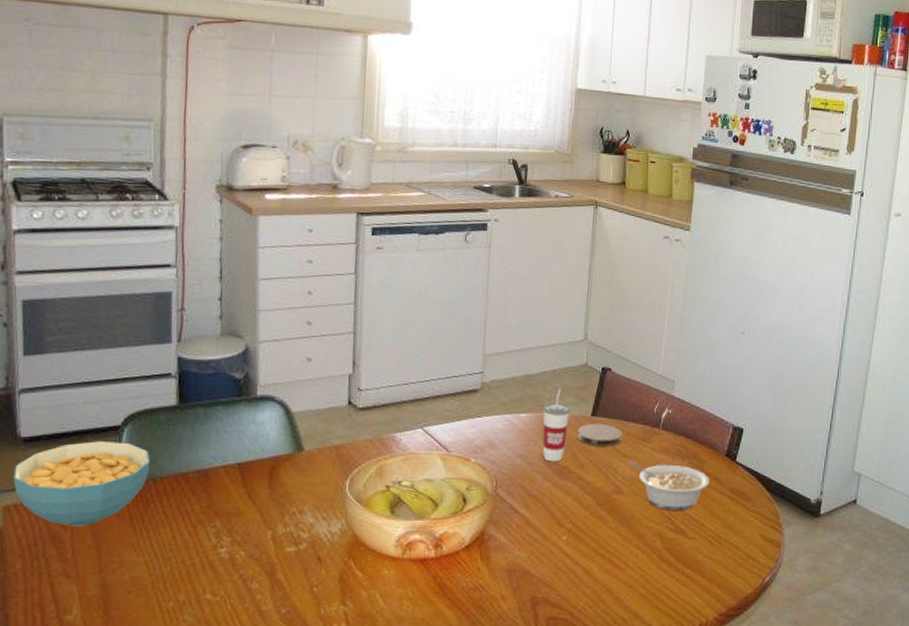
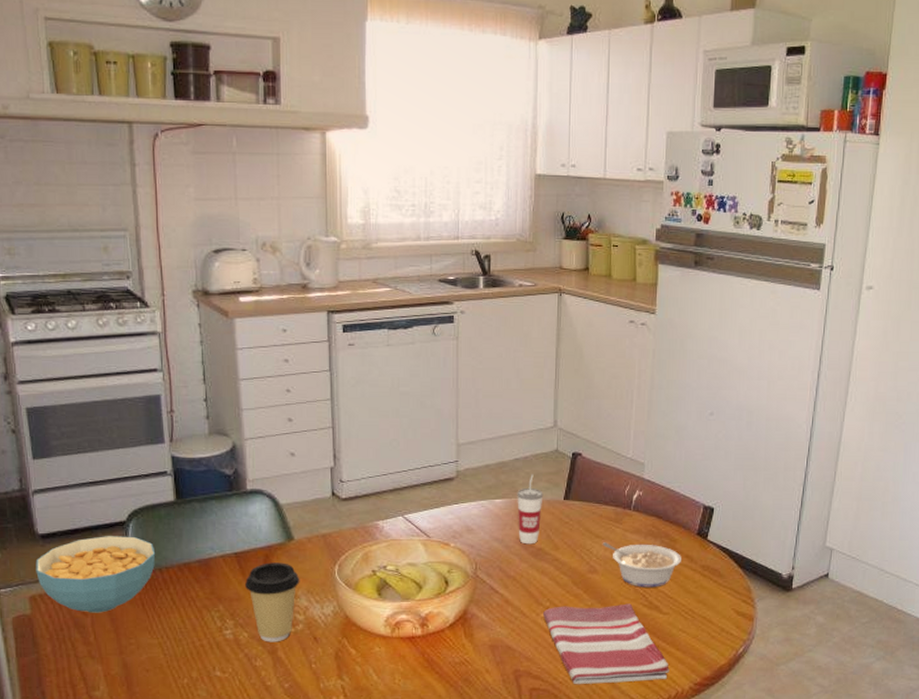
coffee cup: none [245,475,307,563] -> present [244,563,300,642]
dish towel: none [564,527,694,614] -> present [542,603,670,685]
coaster: present [577,423,623,447] -> none [551,506,595,529]

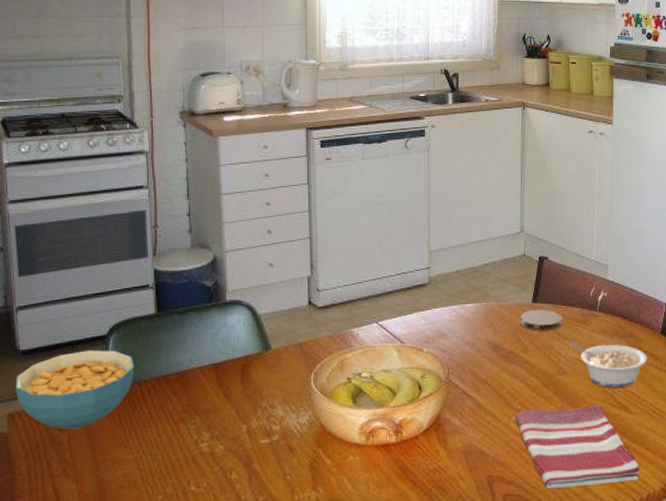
coffee cup: present [244,563,300,642] -> none [221,372,277,454]
cup: present [517,474,544,545] -> none [487,278,513,348]
coaster: none [551,506,595,529] -> present [520,309,562,331]

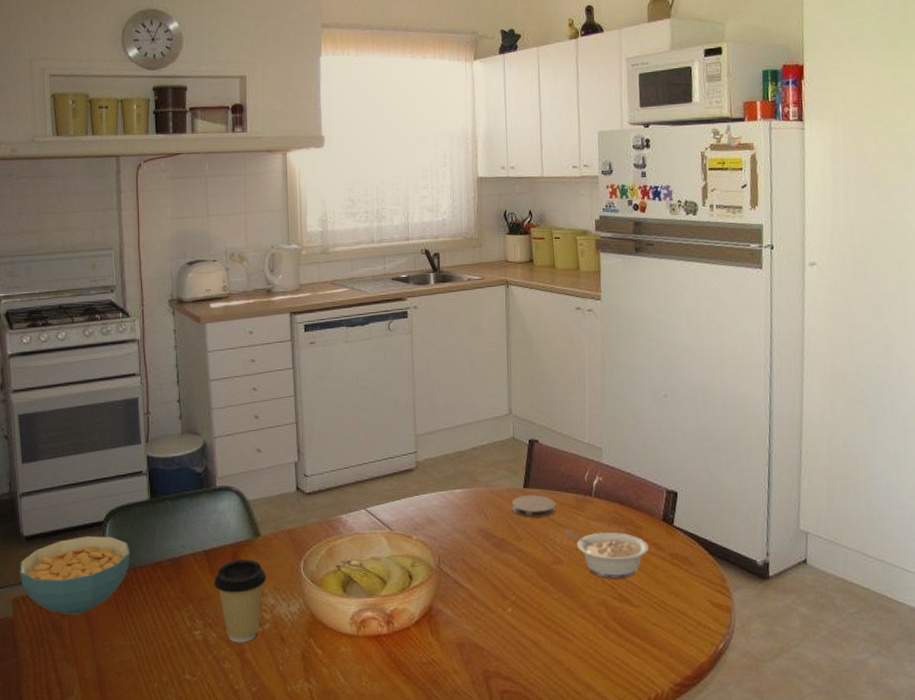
coffee cup: none [221,372,277,454] -> present [213,559,267,643]
dish towel: present [514,404,640,489] -> none [509,596,647,687]

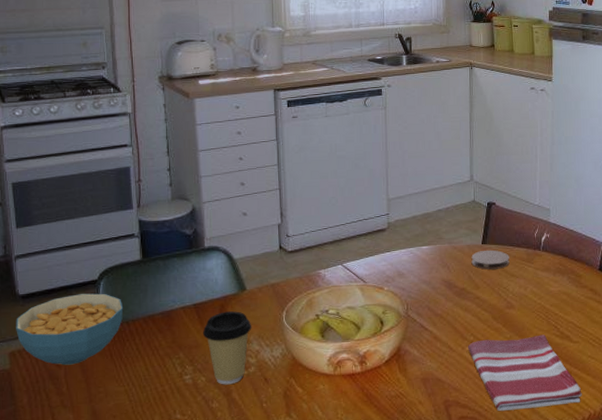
dish towel: none [509,596,647,687] -> present [467,334,582,412]
legume: present [565,531,648,579] -> none [517,280,587,320]

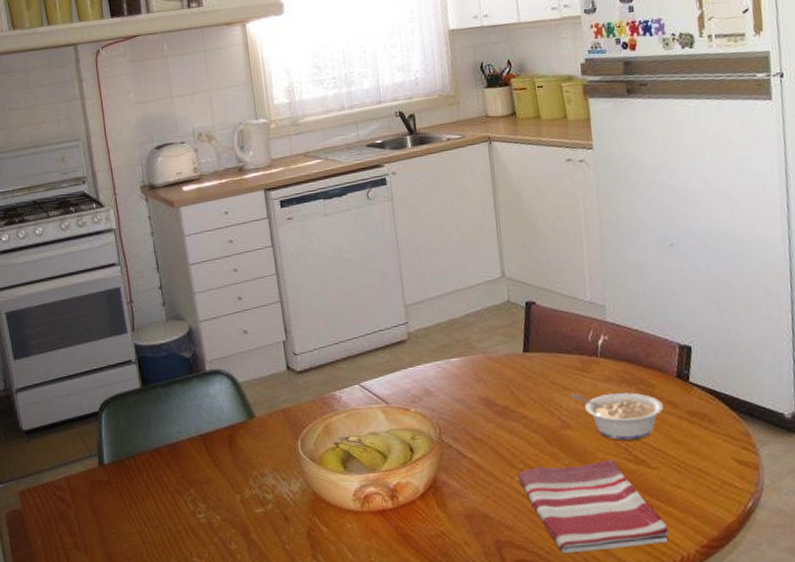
cereal bowl: present [16,293,124,365] -> none [22,426,128,505]
coffee cup: present [202,311,252,385] -> none [212,441,265,524]
coaster: present [471,249,510,270] -> none [511,358,560,383]
legume: none [517,280,587,320] -> present [571,392,663,441]

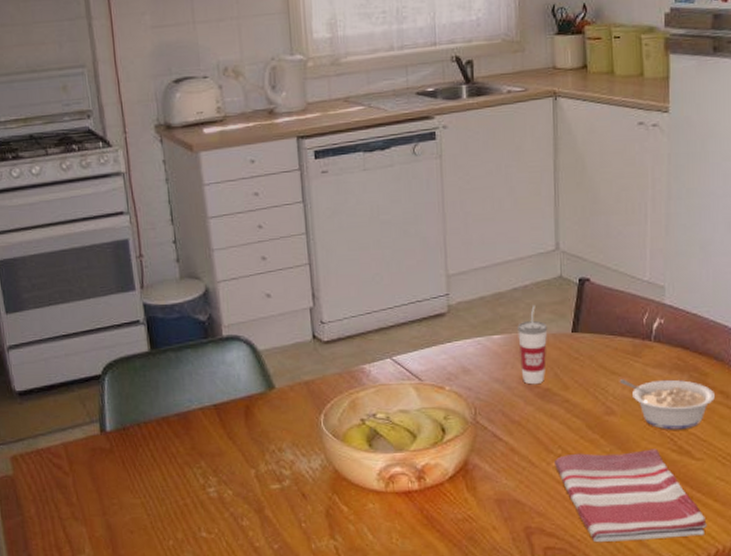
cup: none [472,328,502,403] -> present [517,304,548,385]

